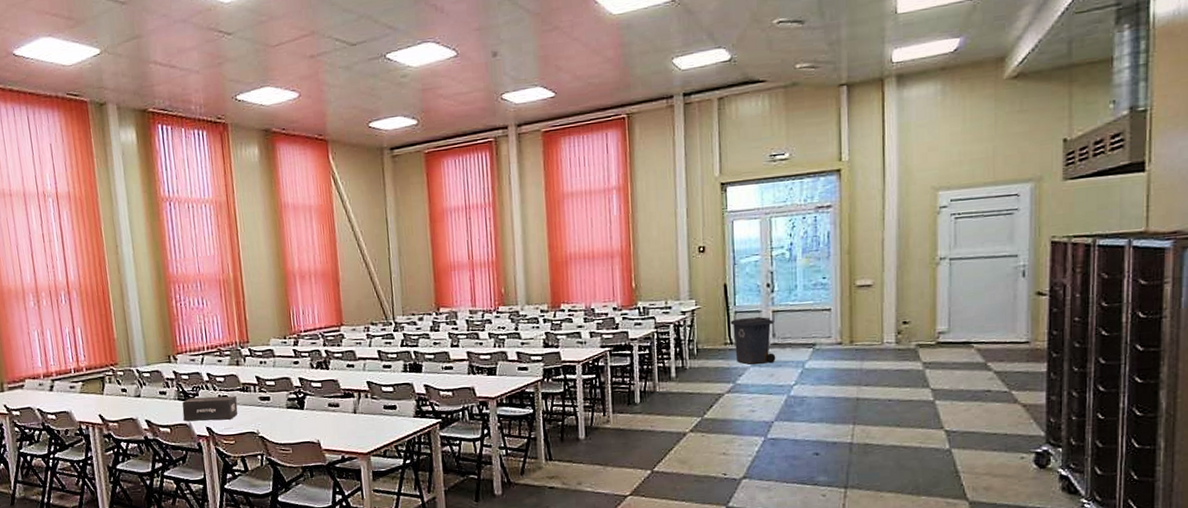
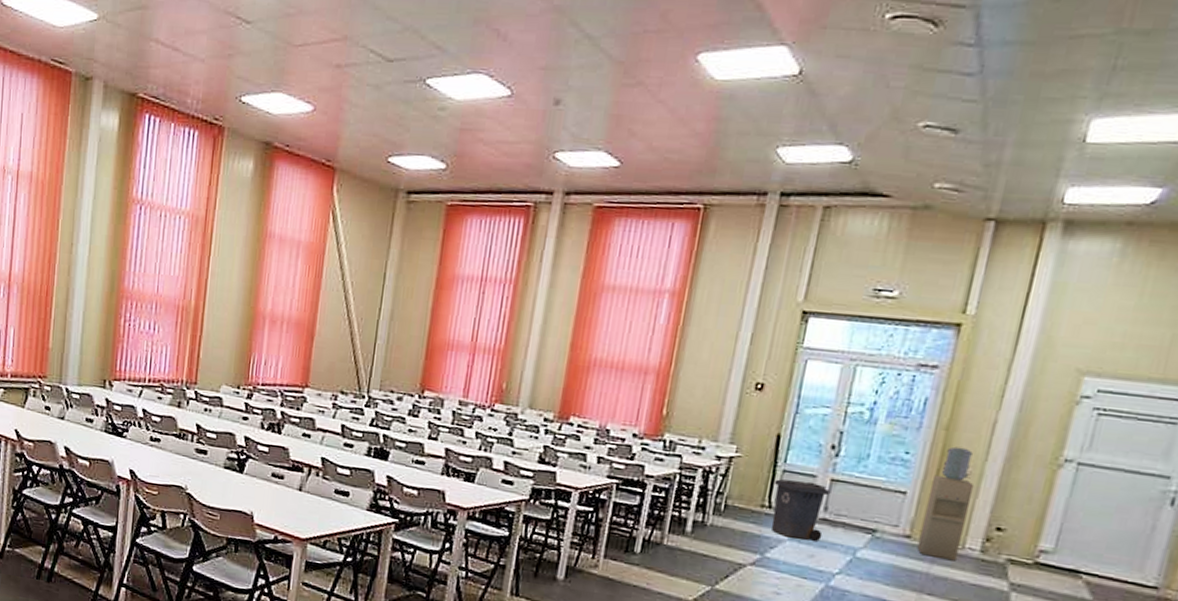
box: present [182,396,238,422] -> none [106,433,170,467]
water cooler: none [847,264,880,356] -> present [917,446,975,561]

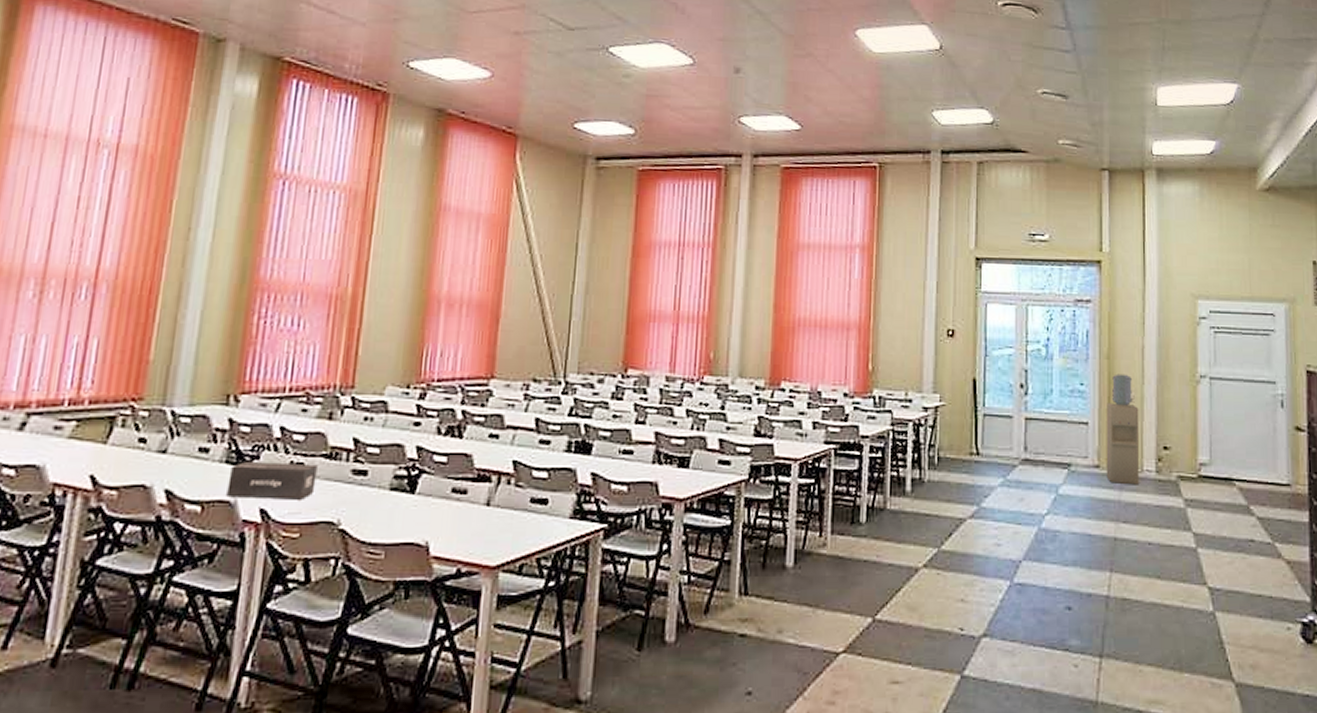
box: none [106,433,170,467] -> present [226,462,318,500]
recycling bin: present [771,479,830,541] -> none [978,423,1027,485]

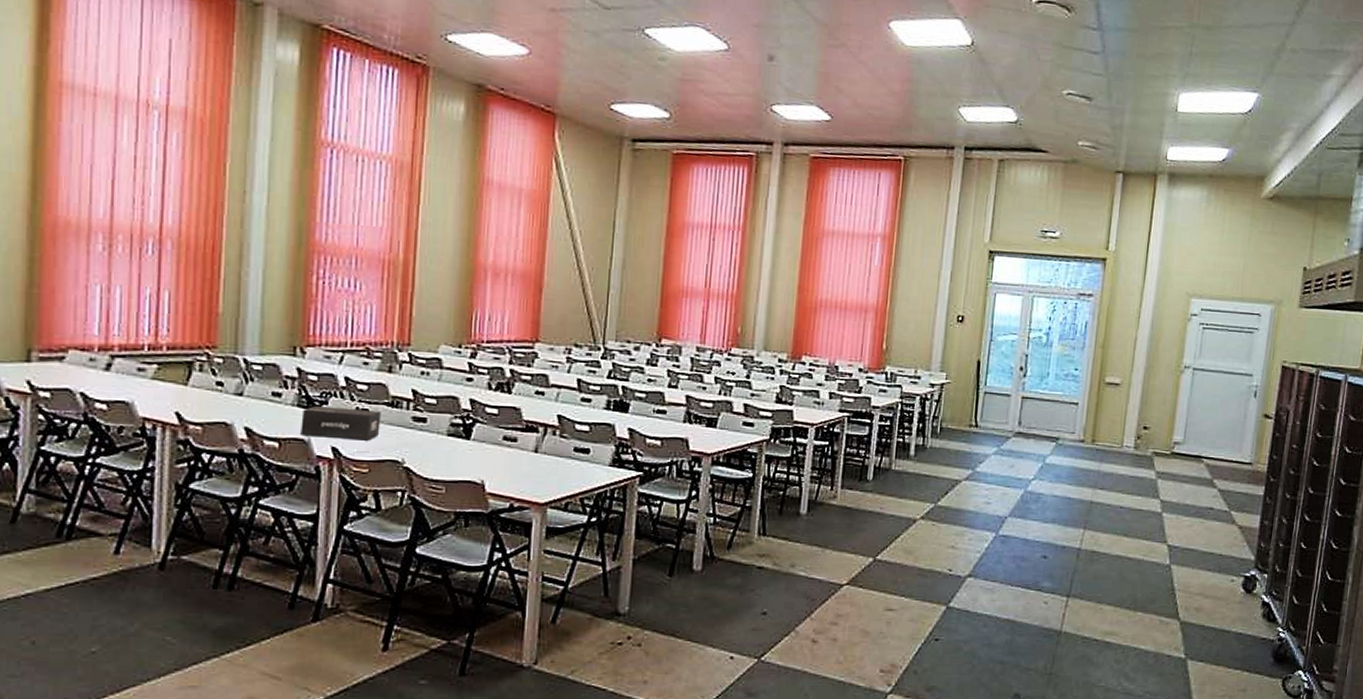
water cooler: present [1106,374,1140,485] -> none [1089,361,1126,458]

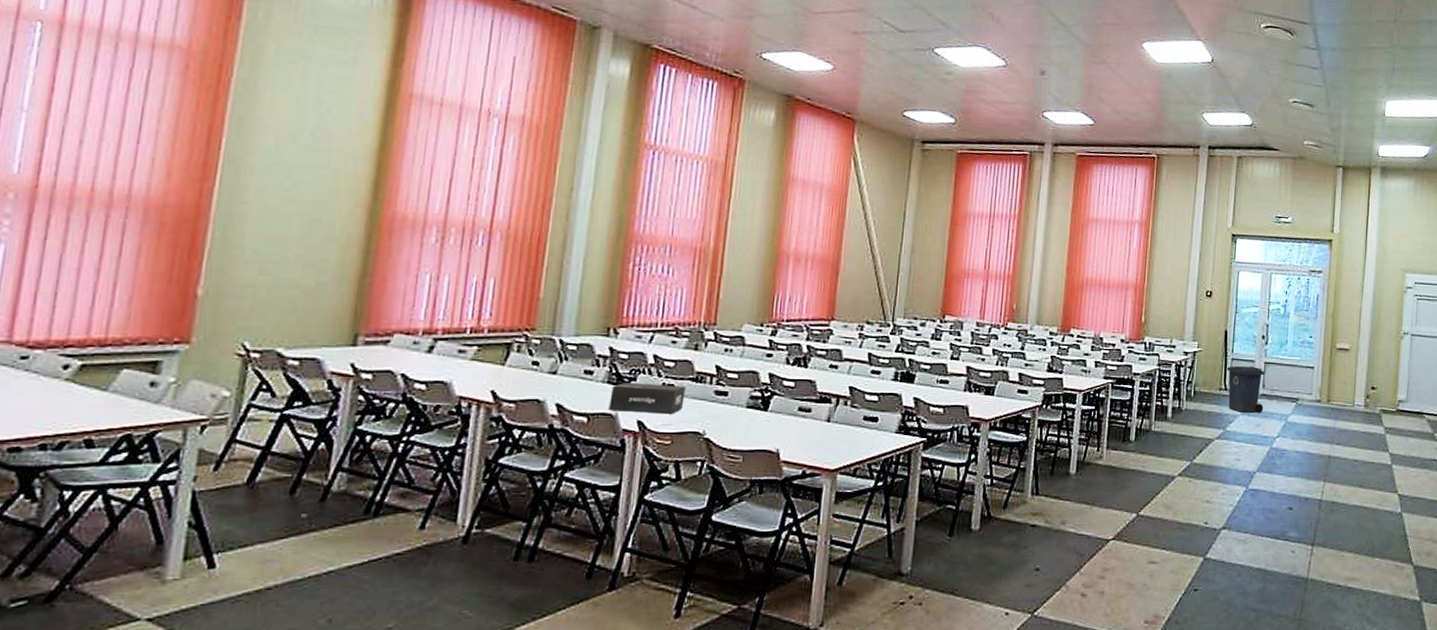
recycling bin: none [978,400,1021,453] -> present [1226,366,1265,414]

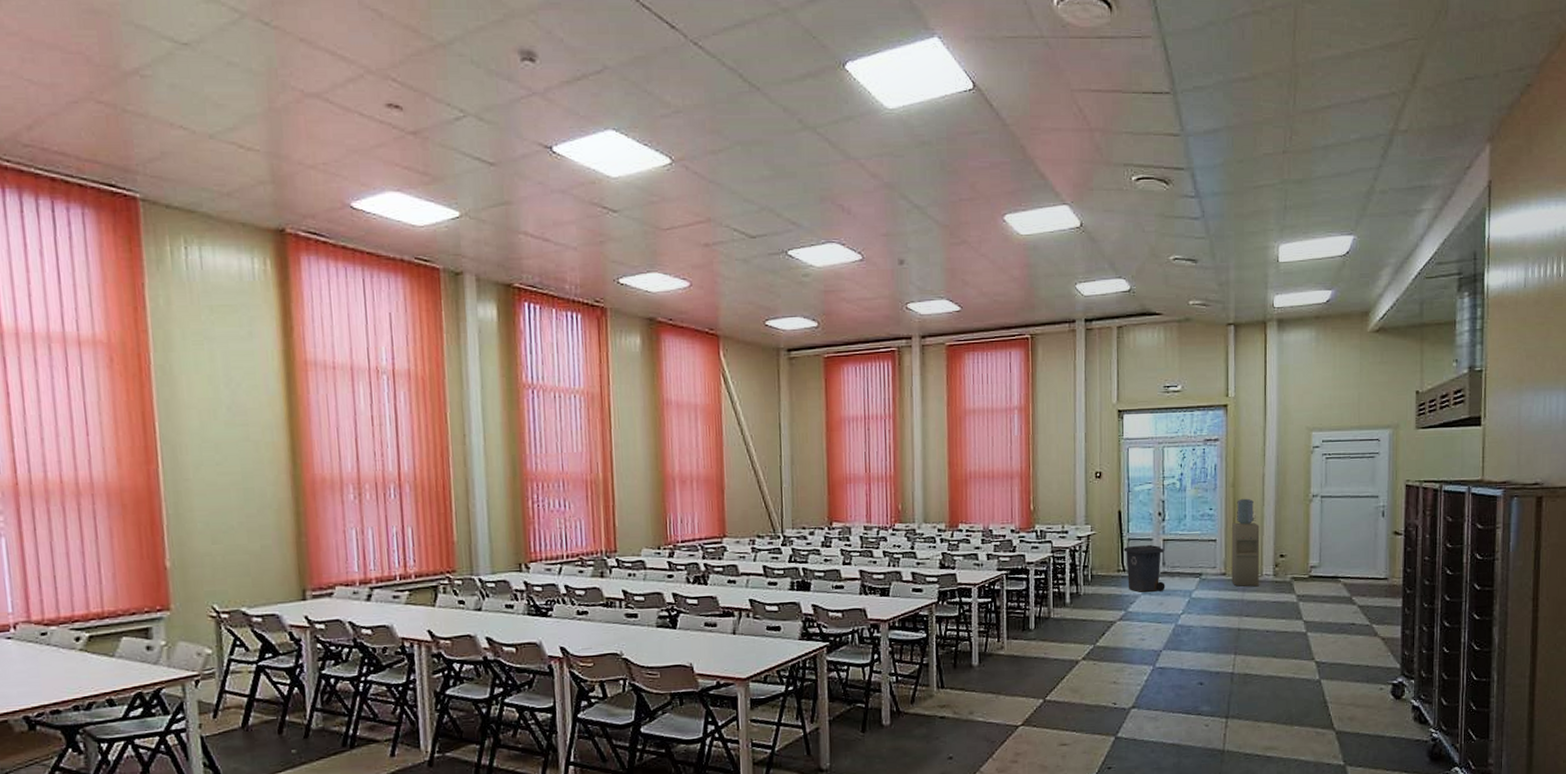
box: present [609,383,686,414] -> none [532,611,599,640]
water cooler: none [1325,329,1355,416] -> present [1231,498,1260,587]

